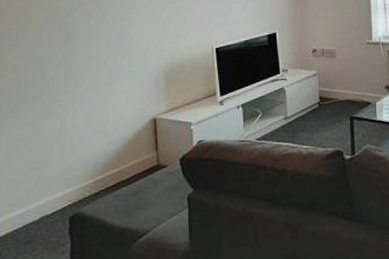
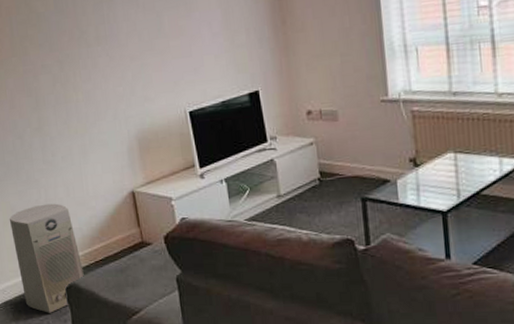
air purifier: none [14,132,93,247] -> present [9,203,86,313]

